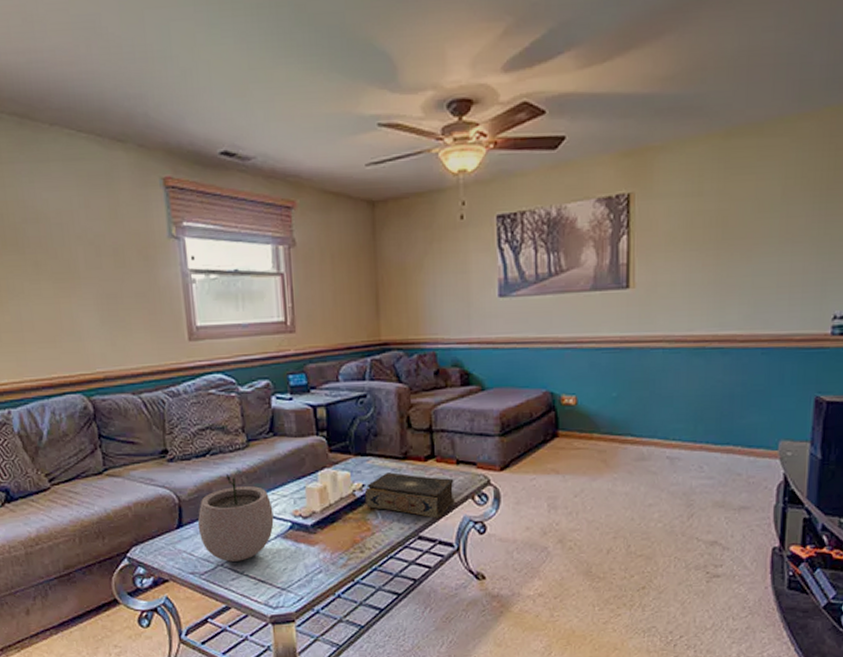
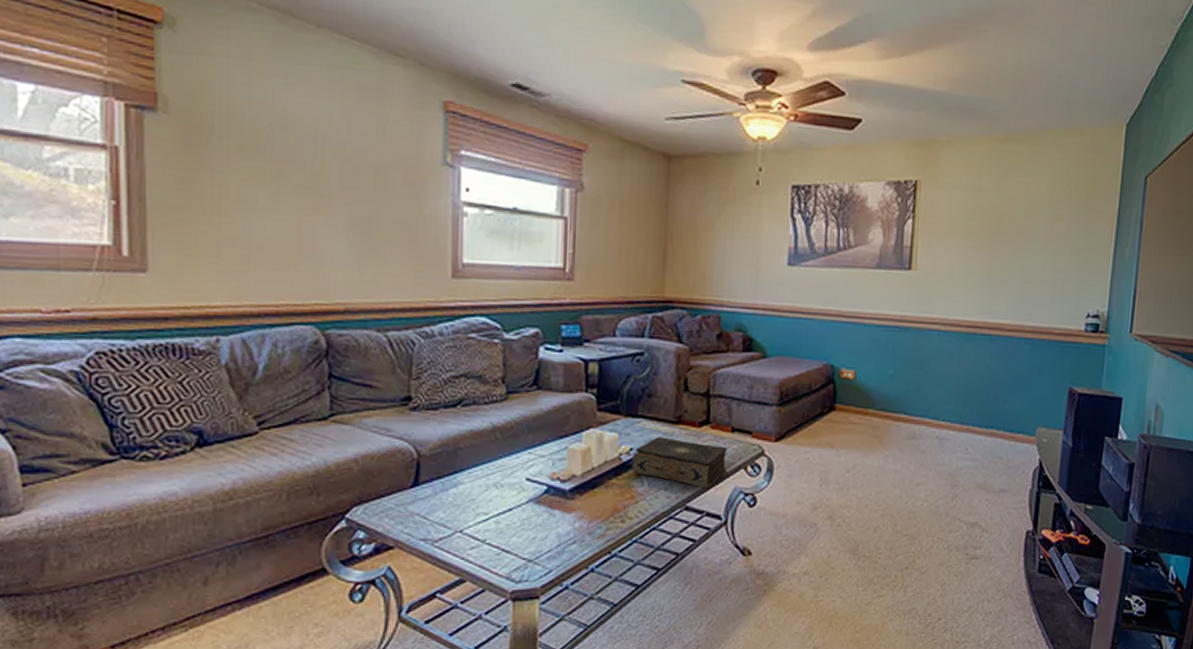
plant pot: present [197,470,274,562] -> none [437,425,528,528]

